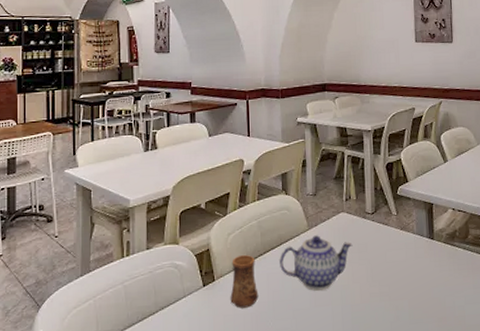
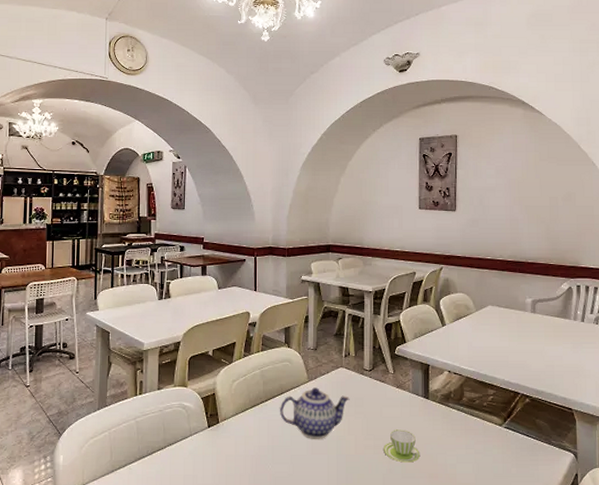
cup: present [230,255,259,308] -> none [233,401,259,450]
cup: none [390,273,427,308] -> present [384,430,419,463]

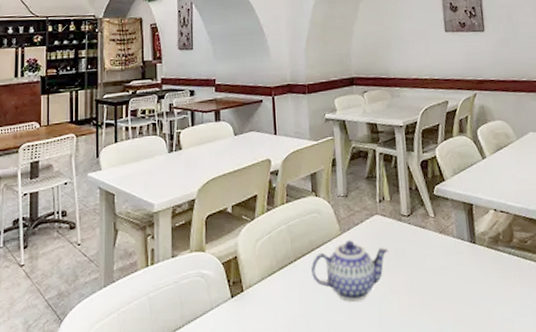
cup: present [384,430,419,463] -> none [431,281,472,321]

